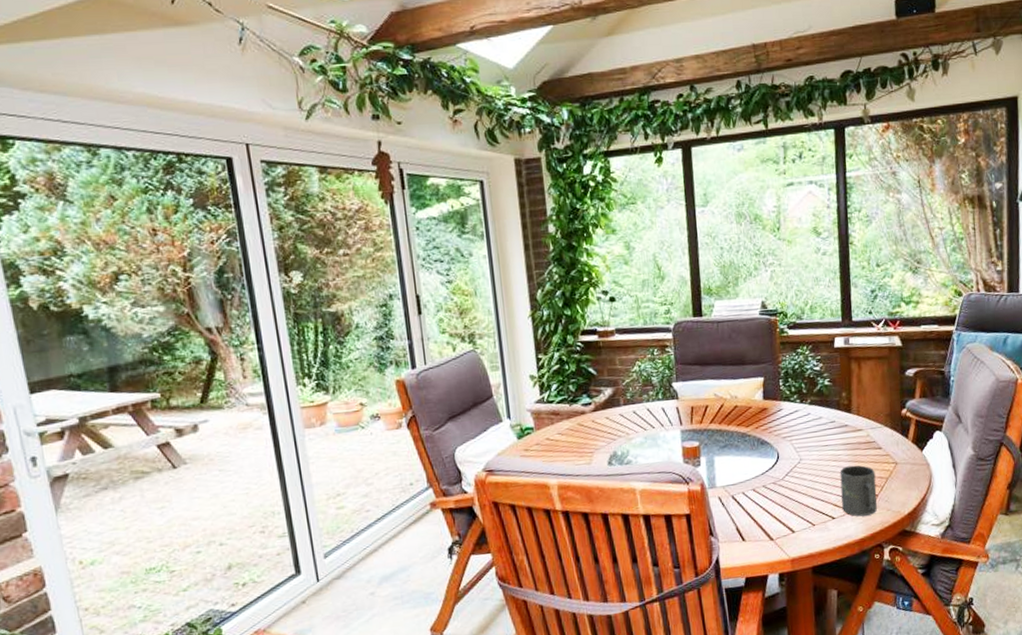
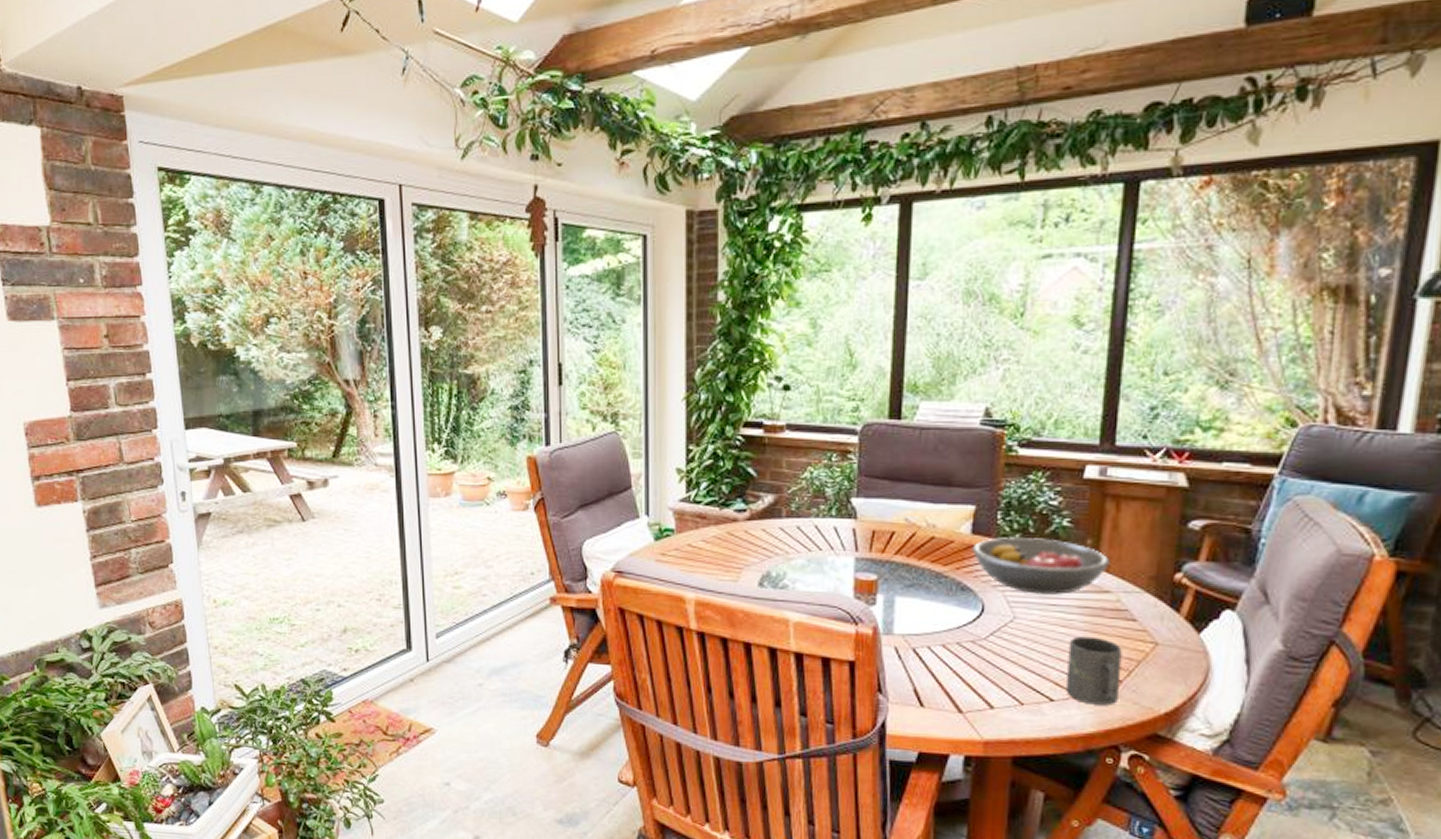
fruit bowl: none [765,396,860,440] -> present [972,536,1110,595]

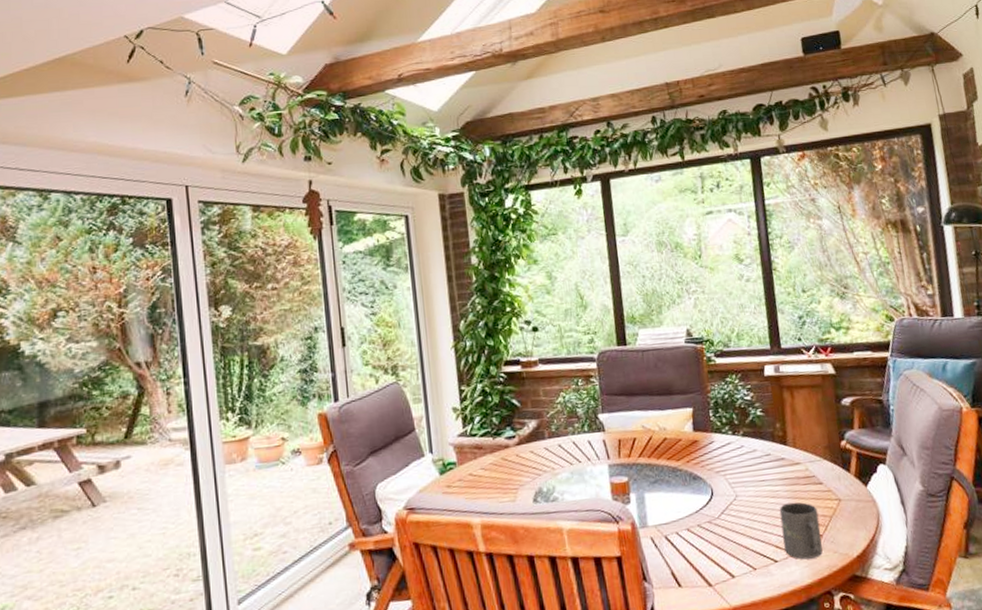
fruit bowl: present [972,536,1110,595] -> none [695,427,796,474]

